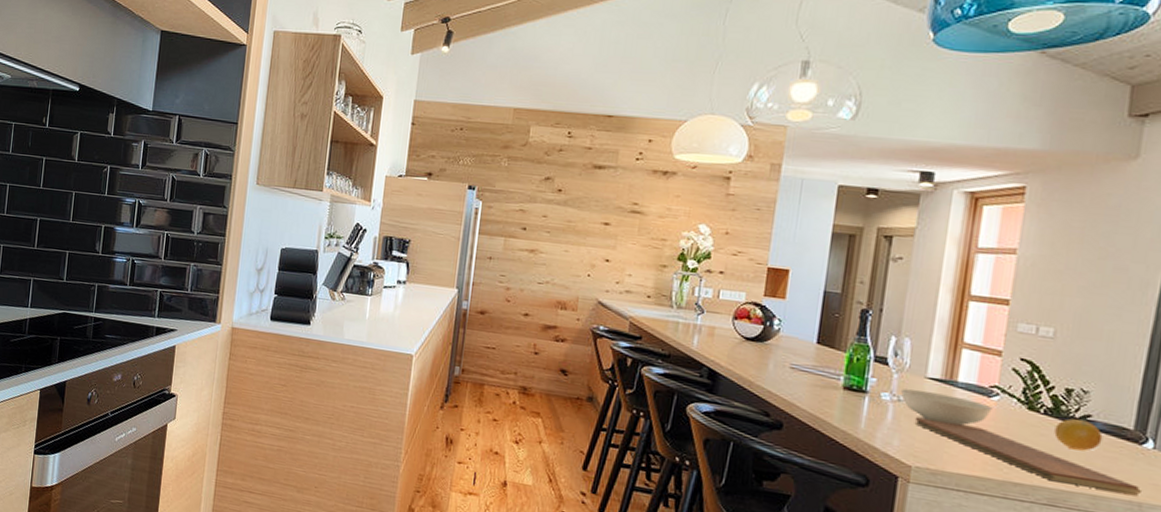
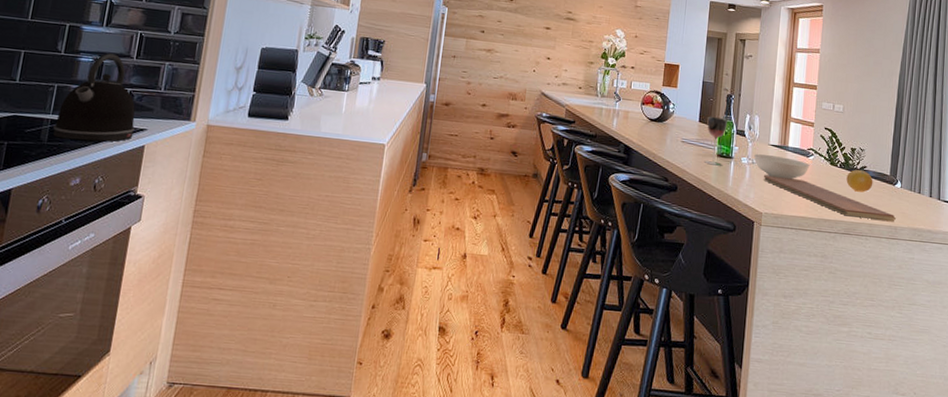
kettle: none [96,254,167,341] -> present [53,53,136,143]
wineglass: none [823,336,861,402] -> present [704,116,727,166]

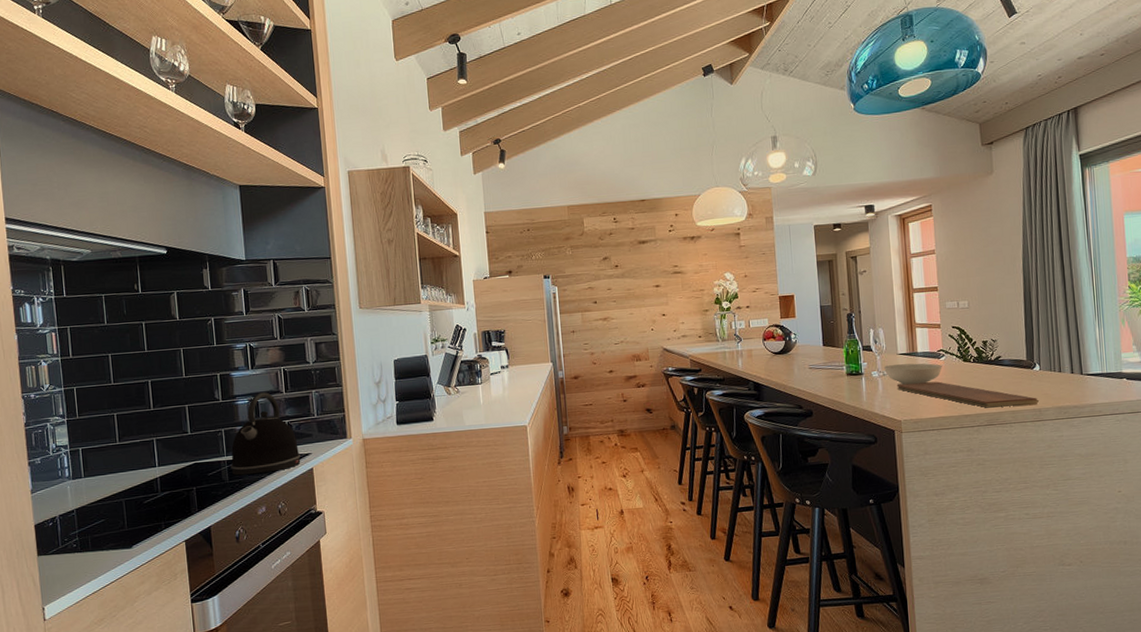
wineglass: present [704,116,727,166] -> none [831,337,854,385]
fruit: present [846,170,873,193] -> none [982,361,1010,383]

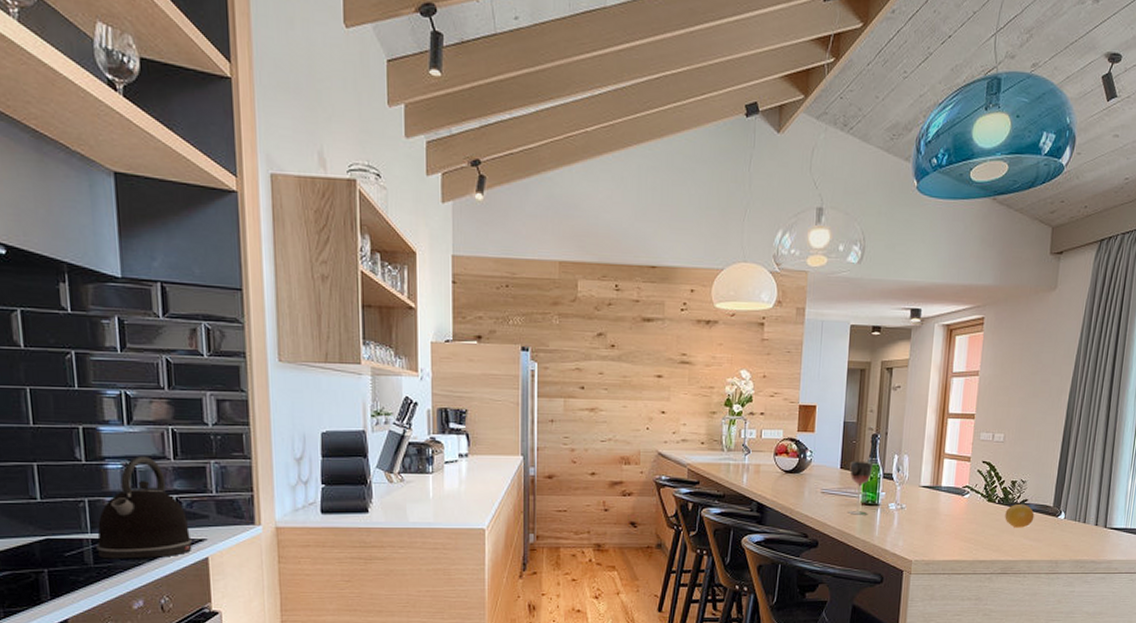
wineglass: none [831,337,854,385] -> present [847,461,873,515]
bowl: present [883,363,942,385] -> none [902,498,965,522]
chopping board: present [896,381,1040,408] -> none [913,521,1058,555]
fruit: none [982,361,1010,383] -> present [1005,504,1035,528]

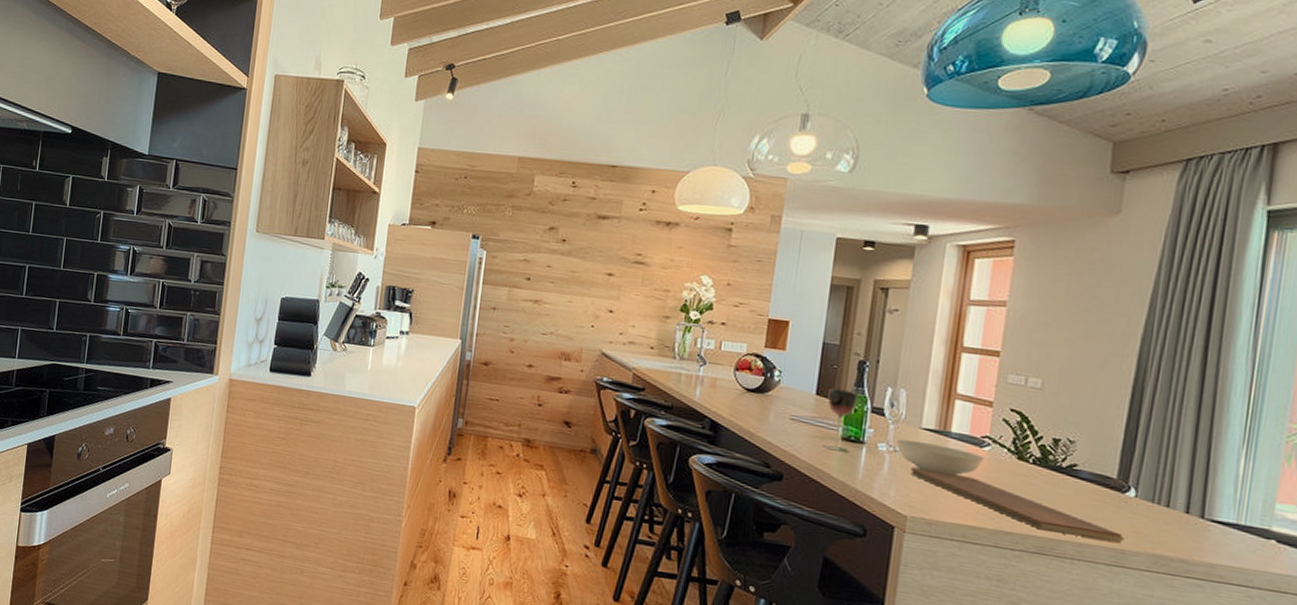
kettle: present [96,456,193,561] -> none [88,302,162,393]
bowl: none [902,498,965,522] -> present [896,439,984,476]
chopping board: none [913,521,1058,555] -> present [909,468,1126,542]
fruit: present [1005,504,1035,528] -> none [1042,468,1088,500]

